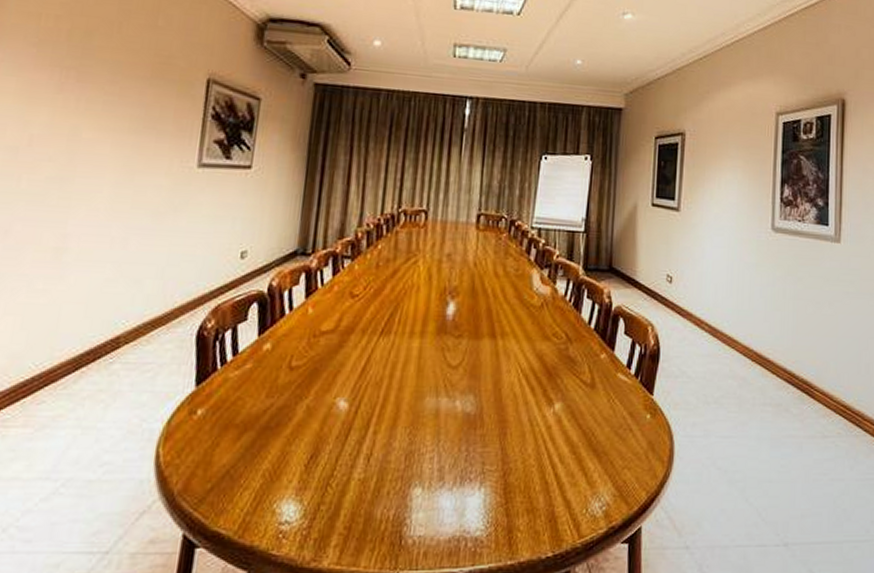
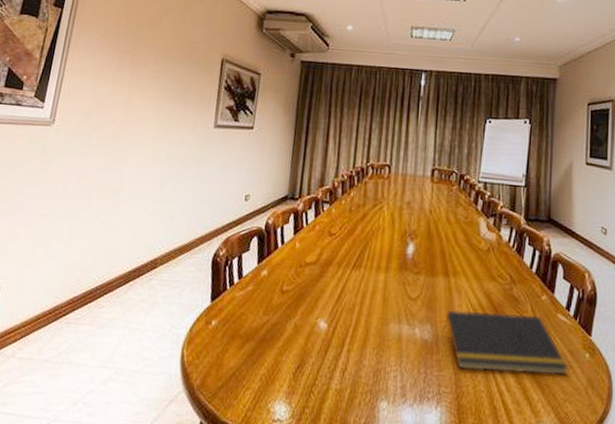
notepad: none [490,376,628,443] -> present [444,310,569,376]

